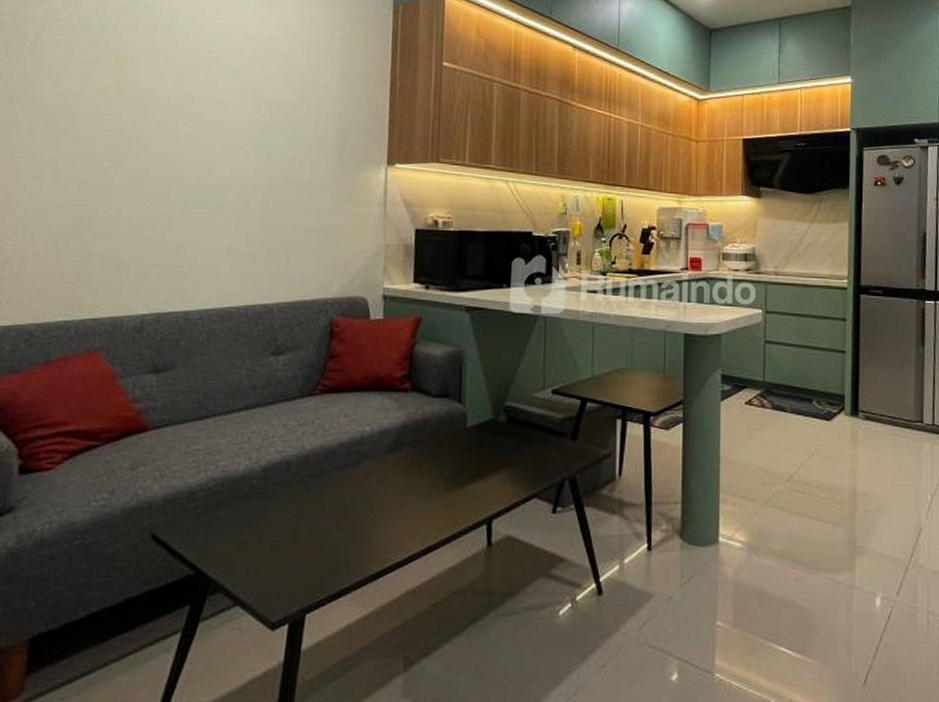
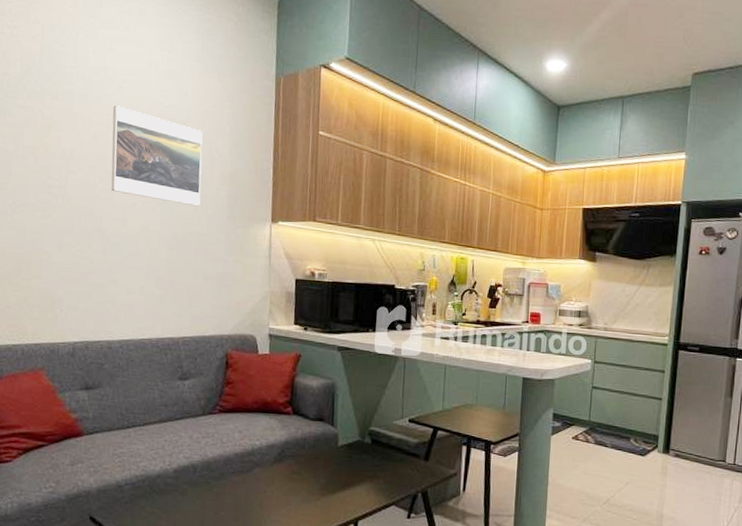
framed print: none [196,39,308,150] -> present [111,106,203,207]

